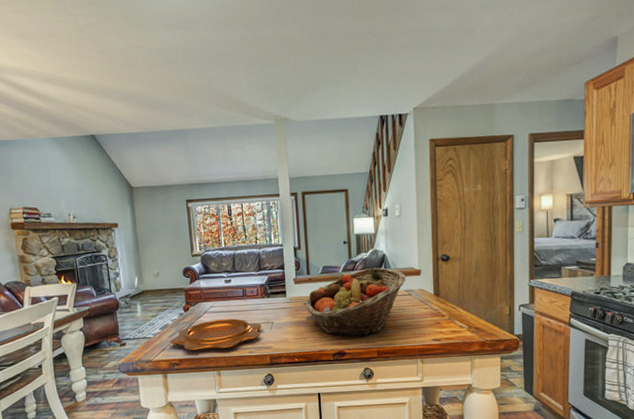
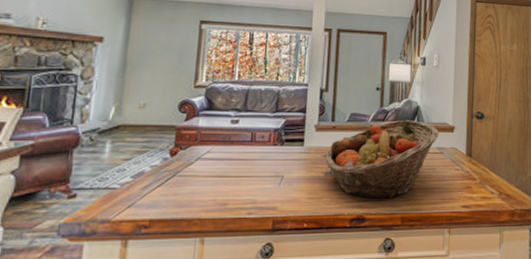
decorative bowl: present [170,318,263,351] -> none [142,169,270,209]

